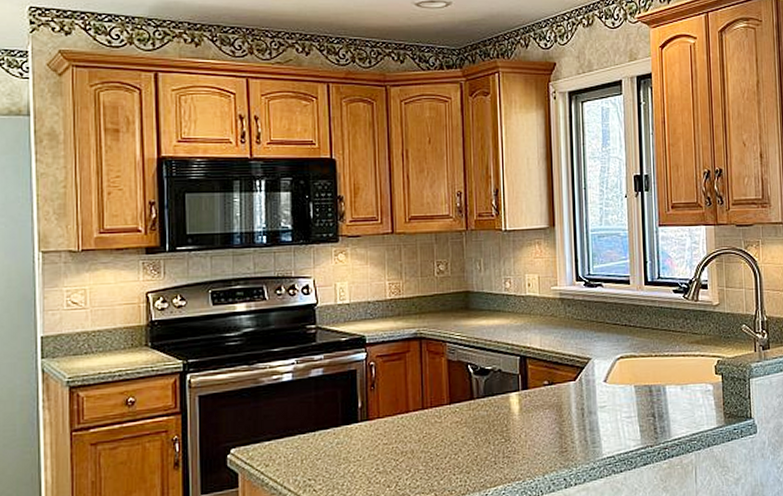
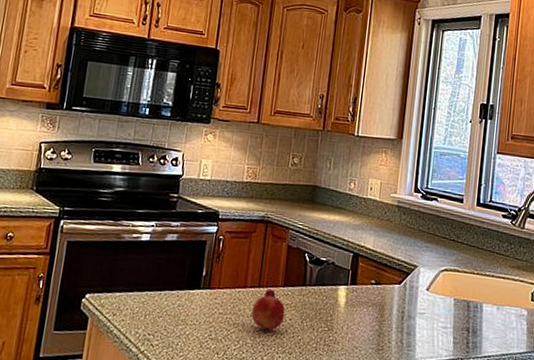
fruit: none [419,409,456,454] -> present [251,289,285,331]

